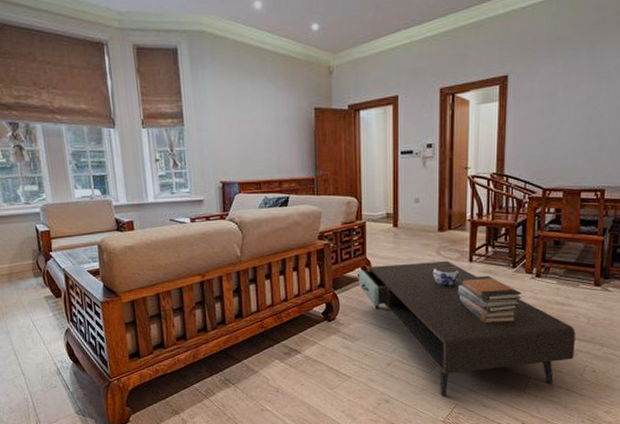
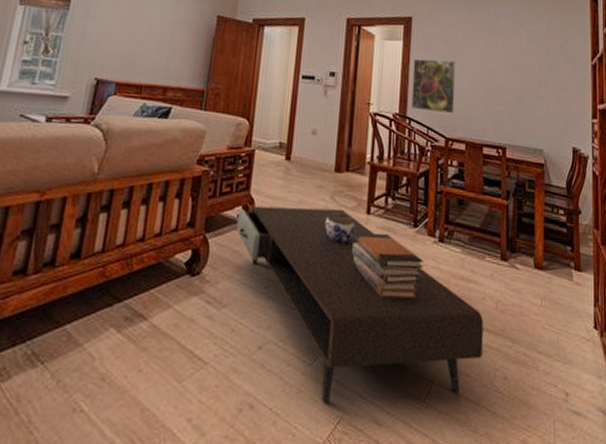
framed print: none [508,112,555,167] -> present [411,58,456,115]

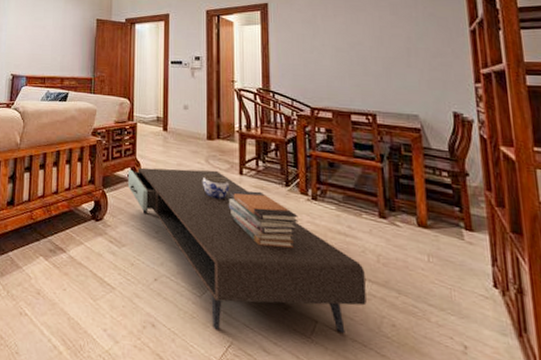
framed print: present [411,58,456,115] -> none [272,38,318,87]

